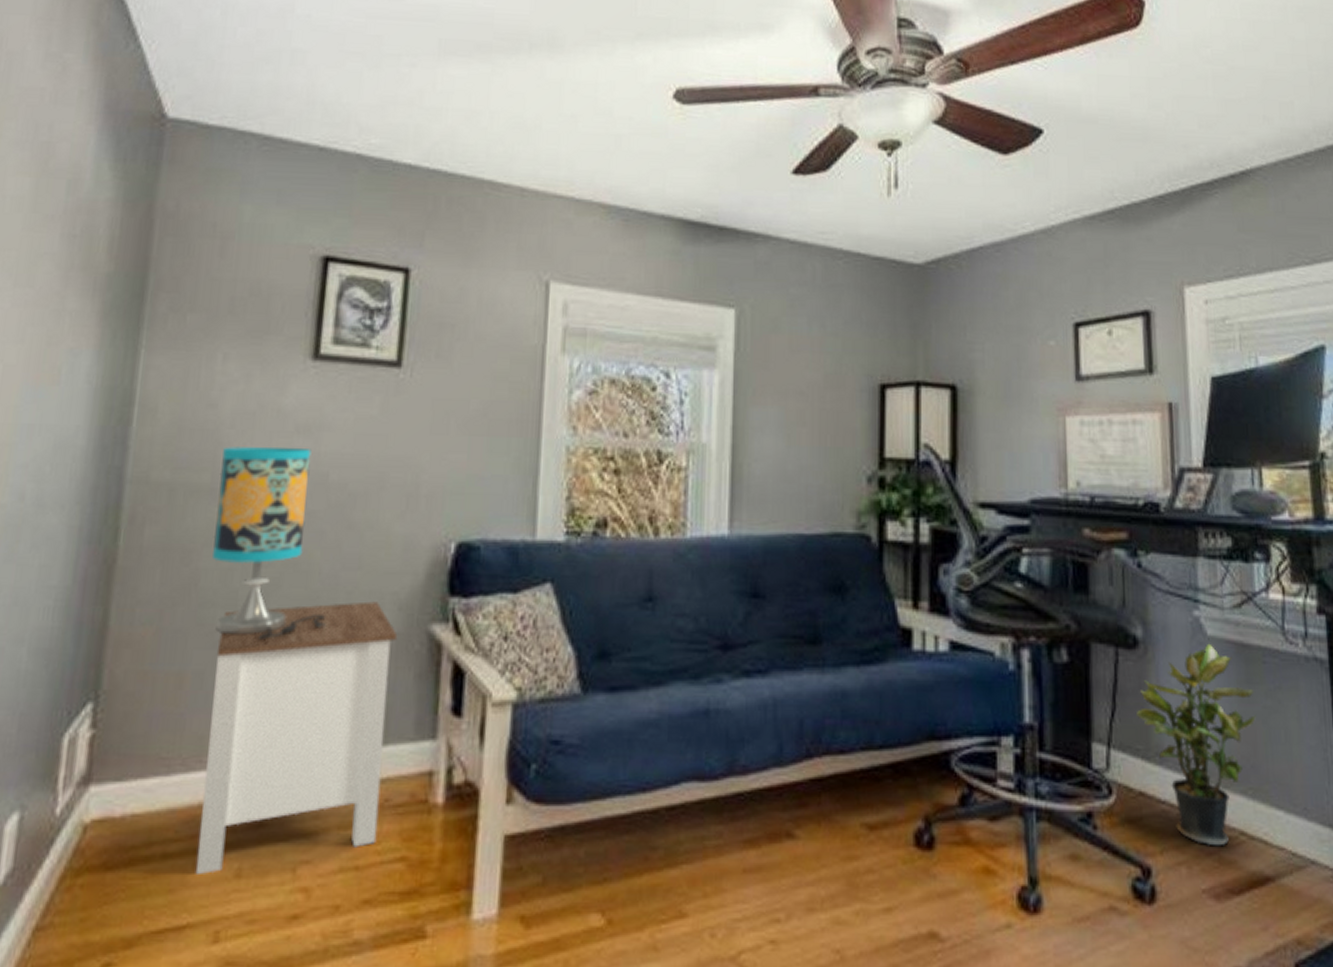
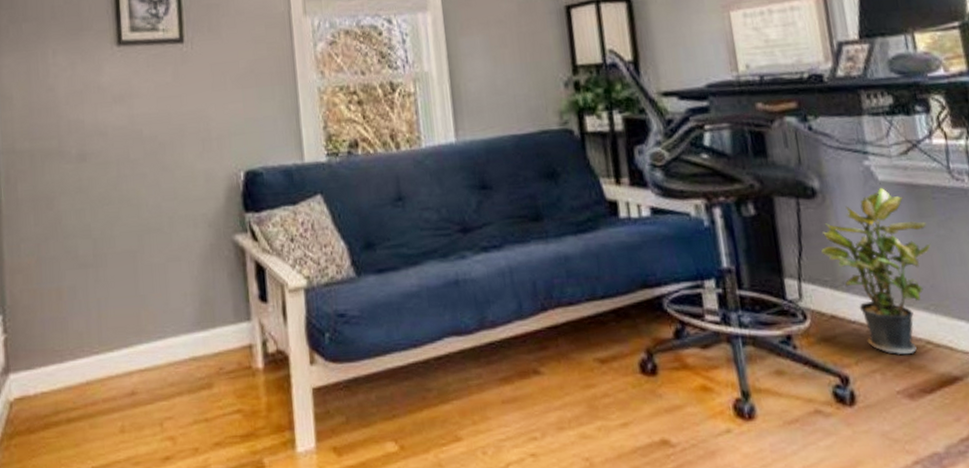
side table: present [195,601,398,874] -> none [81,222,218,432]
table lamp: present [213,446,326,639] -> none [64,113,157,258]

